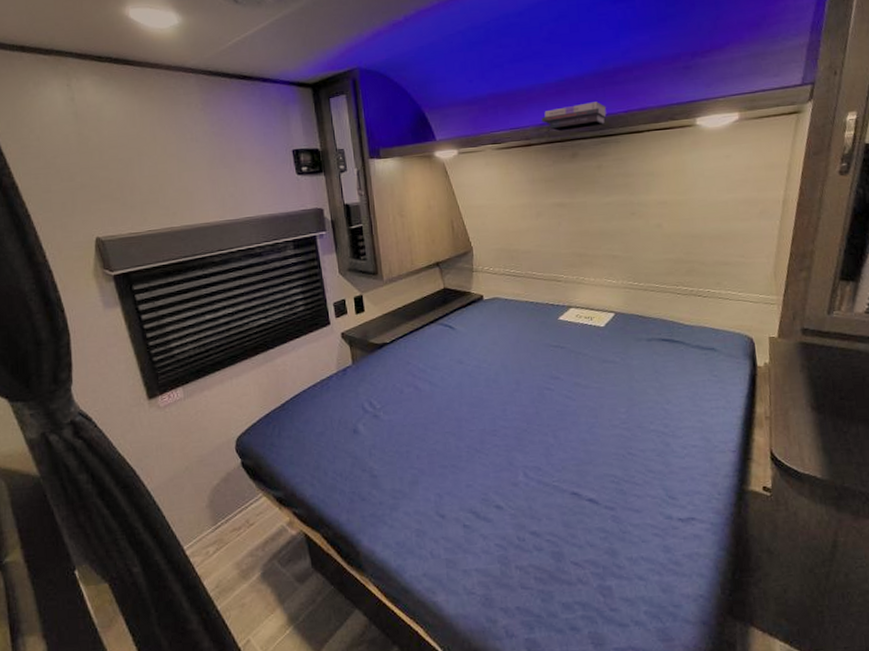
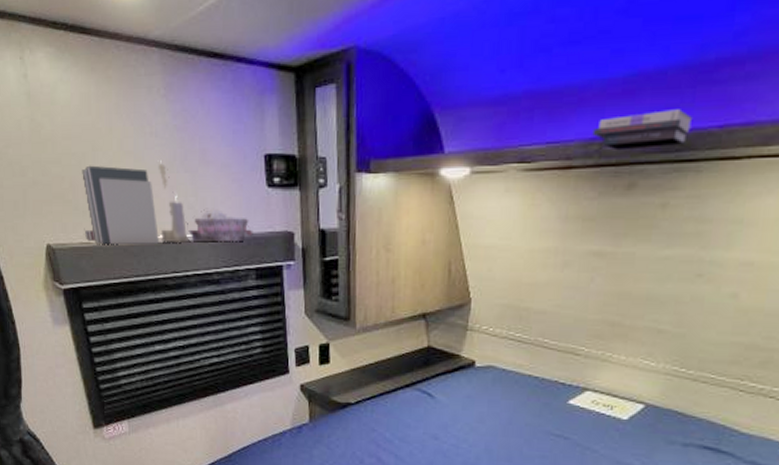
books: none [129,167,204,234] -> present [82,165,159,245]
candle: none [199,160,232,226] -> present [158,160,190,242]
decorative basket: none [227,194,288,224] -> present [186,208,253,242]

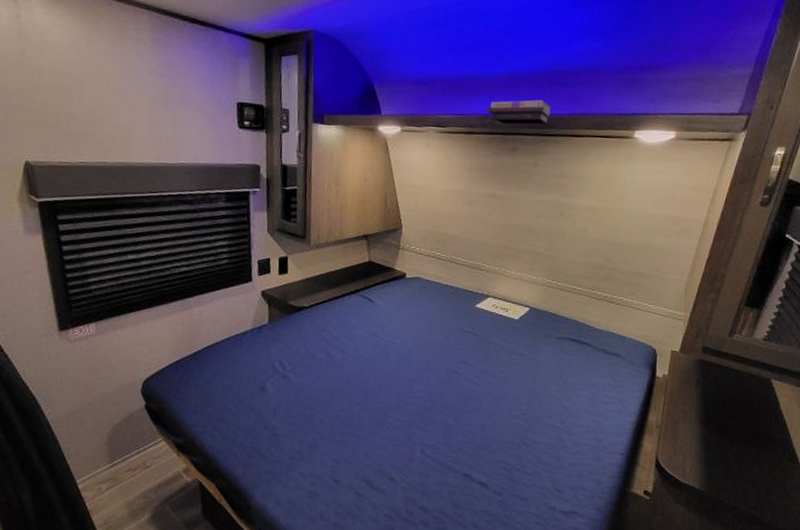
books: present [82,165,159,245] -> none [65,97,138,167]
candle: present [158,160,190,242] -> none [140,99,167,168]
decorative basket: present [186,208,253,242] -> none [164,141,225,171]

